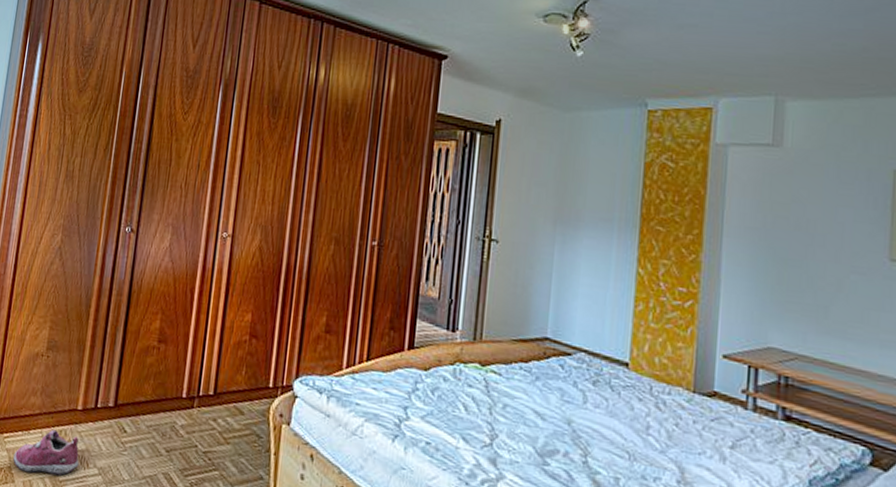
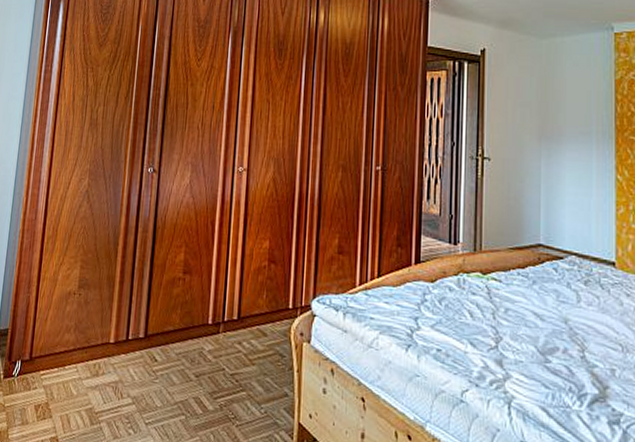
shoe: present [13,429,79,476] -> none [50,363,114,408]

